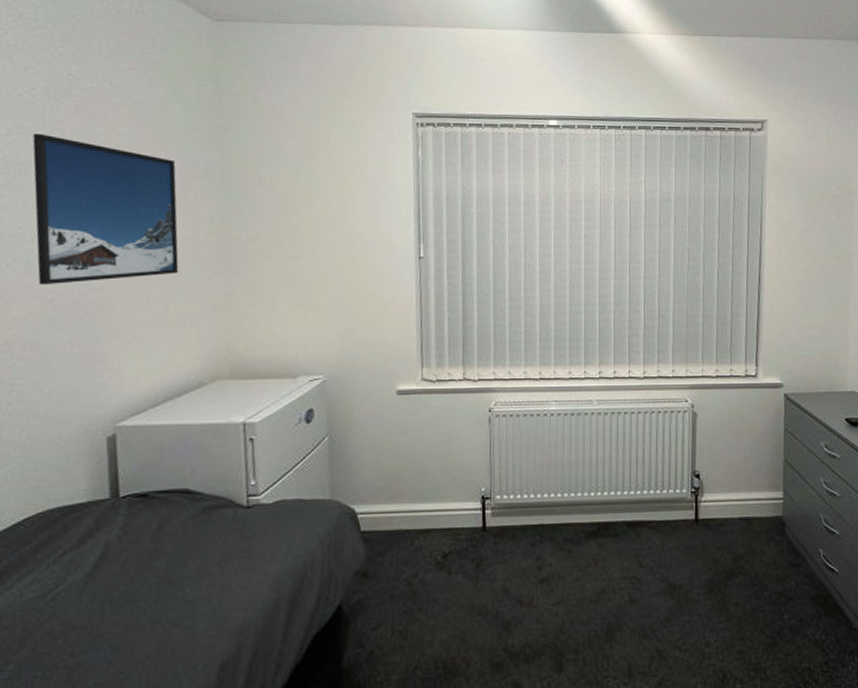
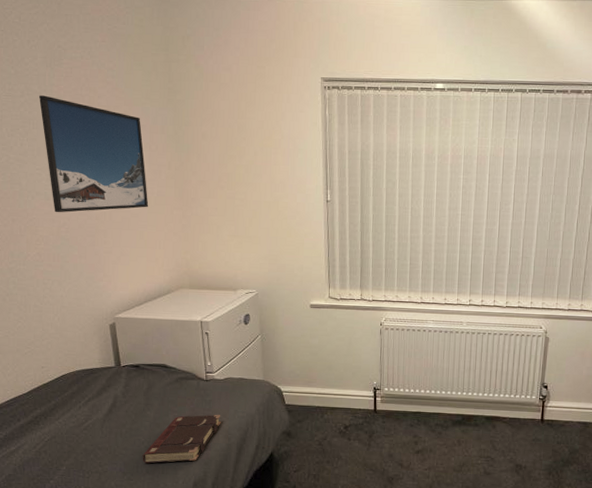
book: none [141,555,267,644] -> present [142,414,221,464]

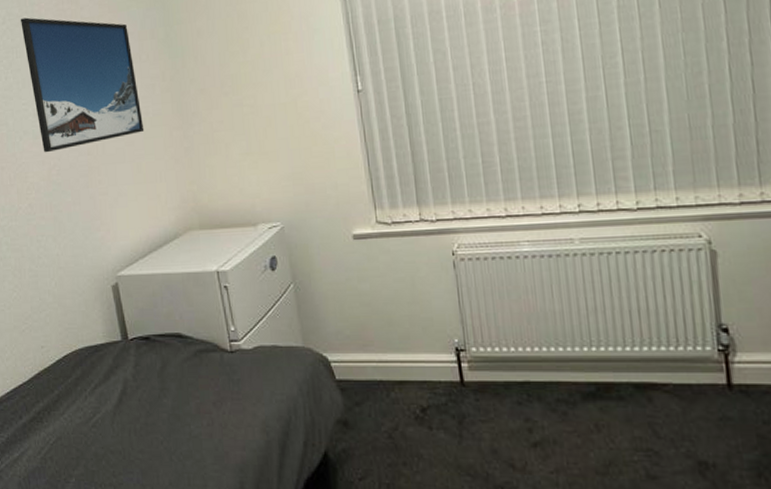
book: present [142,414,221,464] -> none [162,398,255,472]

